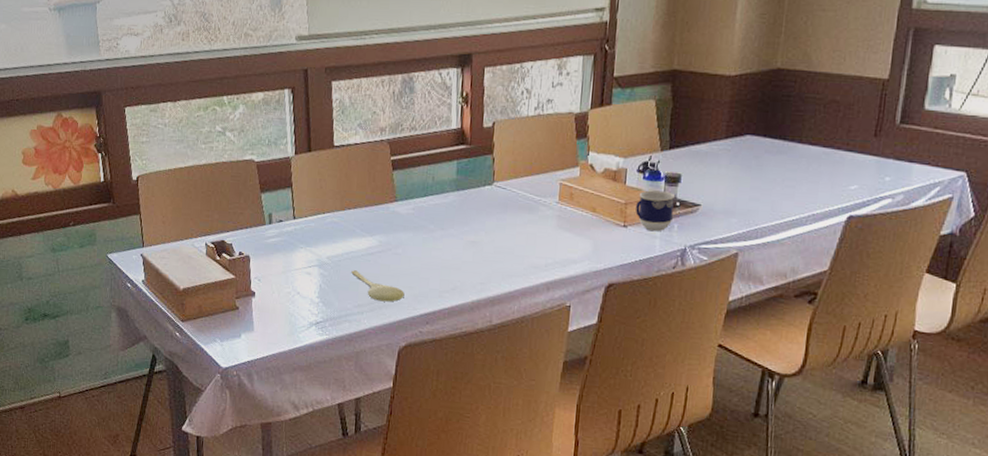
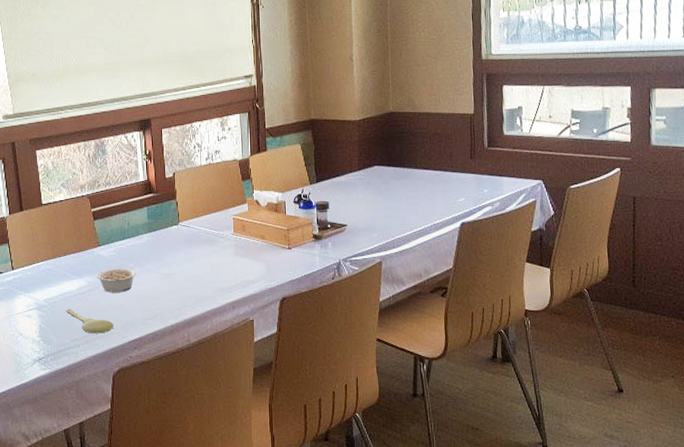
legume: none [389,228,437,258] -> present [96,268,136,293]
cup: present [636,190,675,231] -> none [296,217,326,250]

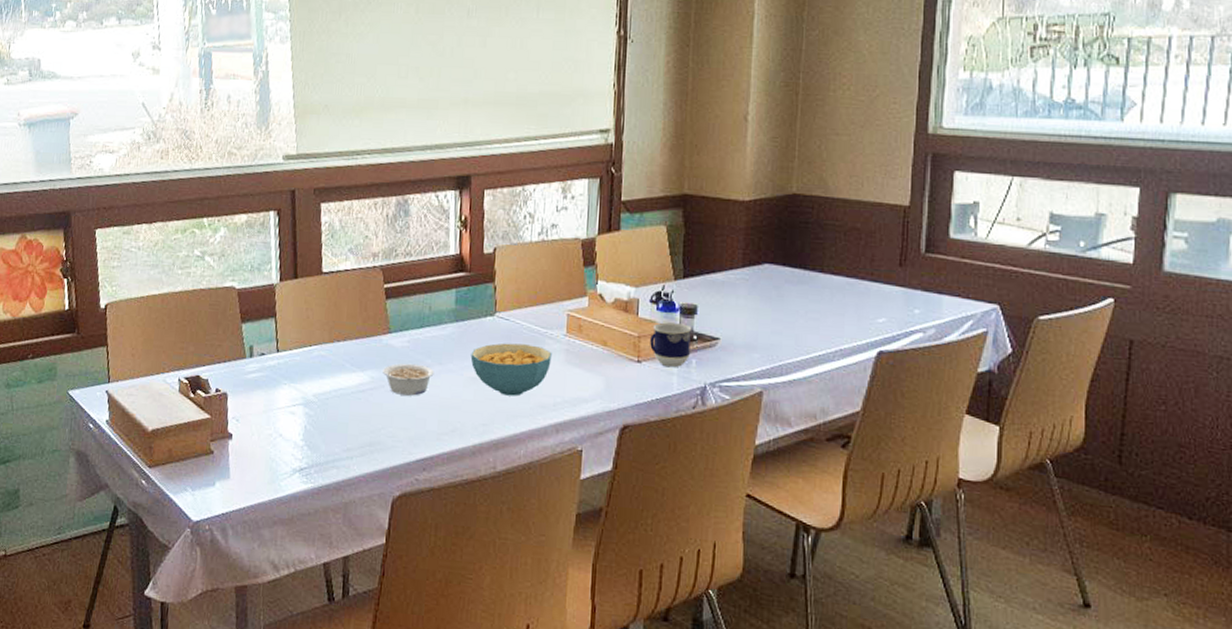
spoon: present [66,309,114,334] -> none [340,409,399,446]
cereal bowl: none [163,244,225,285] -> present [470,343,552,396]
cup: none [296,217,326,250] -> present [650,322,691,367]

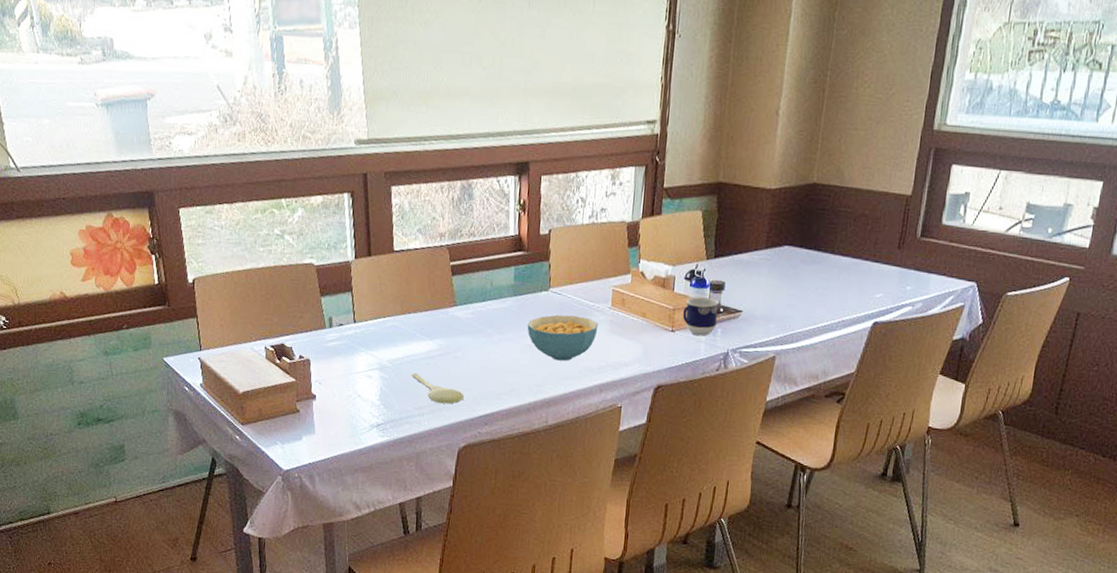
spoon: none [340,409,399,446] -> present [412,373,464,404]
legume: present [382,363,434,396] -> none [448,332,495,361]

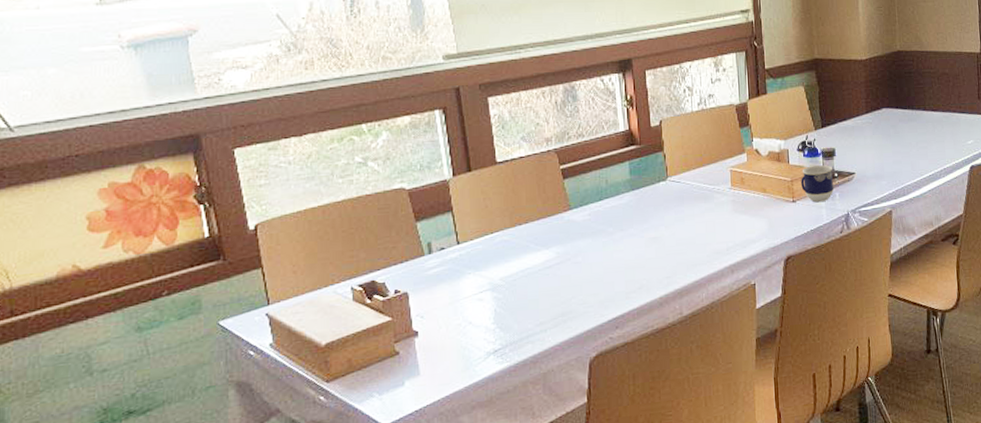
spoon: present [412,373,464,404] -> none [529,287,590,315]
cereal bowl: present [527,314,598,361] -> none [649,201,721,249]

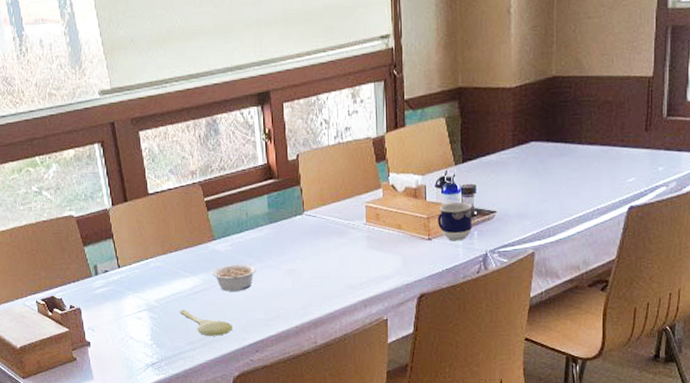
spoon: none [529,287,590,315] -> present [180,310,232,336]
legume: none [566,233,617,265] -> present [211,263,256,292]

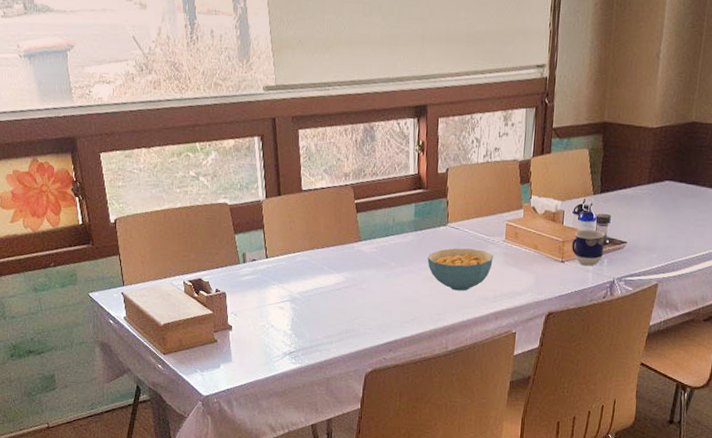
spoon: present [180,310,232,336] -> none [321,304,370,333]
legume: present [211,263,256,292] -> none [354,265,398,292]
cereal bowl: none [286,236,355,282] -> present [427,248,493,291]

